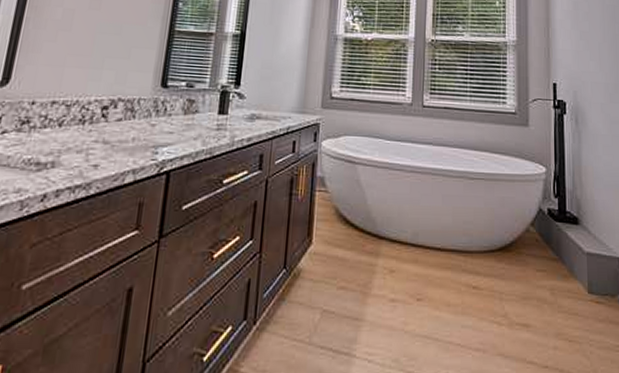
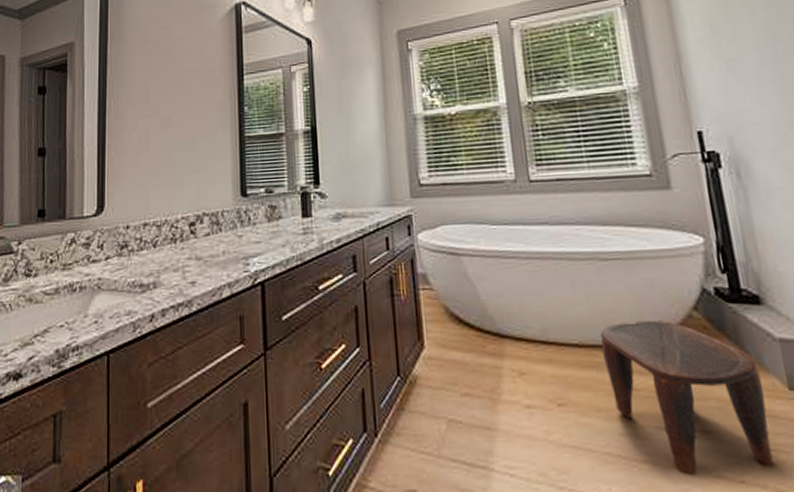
stool: none [458,231,571,361] -> present [600,320,774,475]

